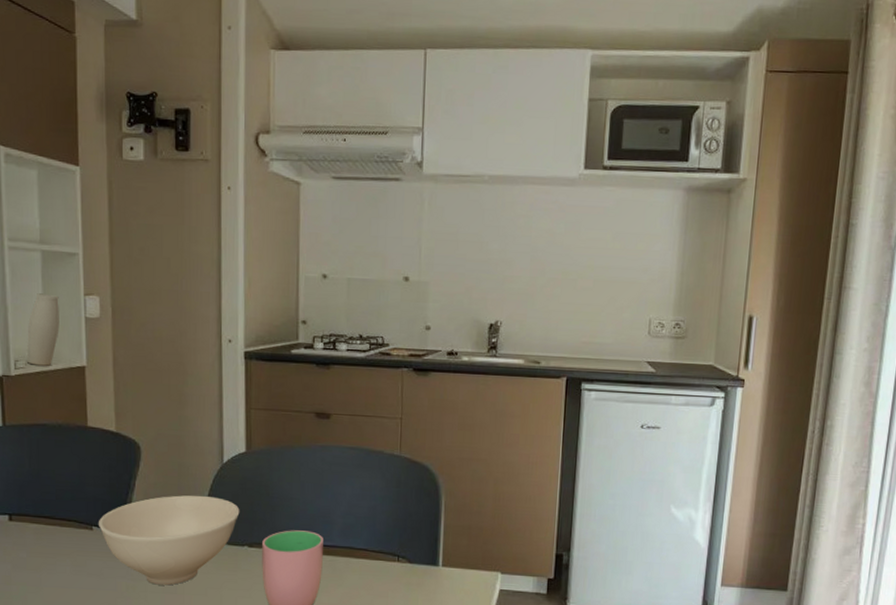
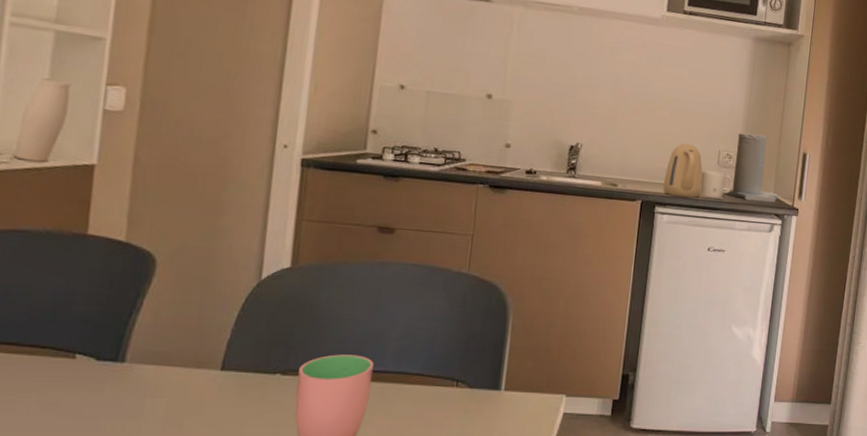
bowl: present [98,495,240,586] -> none [84,315,276,424]
kettle: none [589,314,633,373] -> present [662,143,703,199]
mug: none [629,342,666,372] -> present [699,170,733,199]
paper towel: none [657,297,721,374] -> present [724,132,779,203]

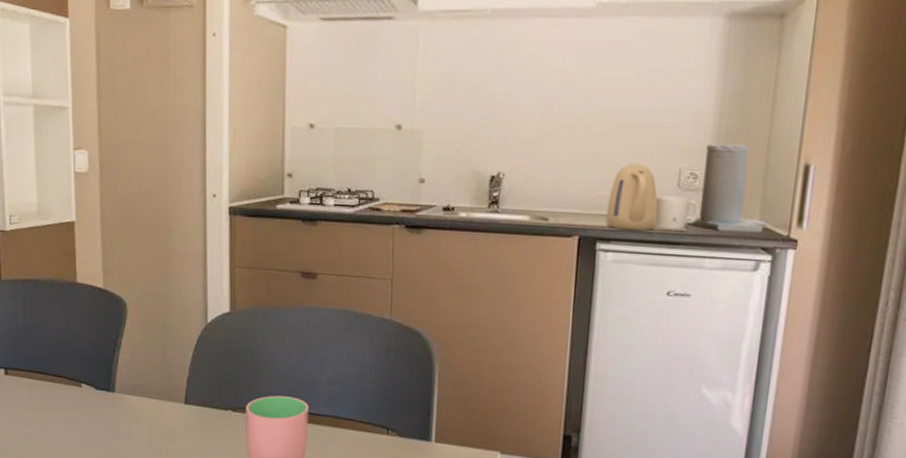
vase: present [14,78,71,162] -> none [21,148,51,221]

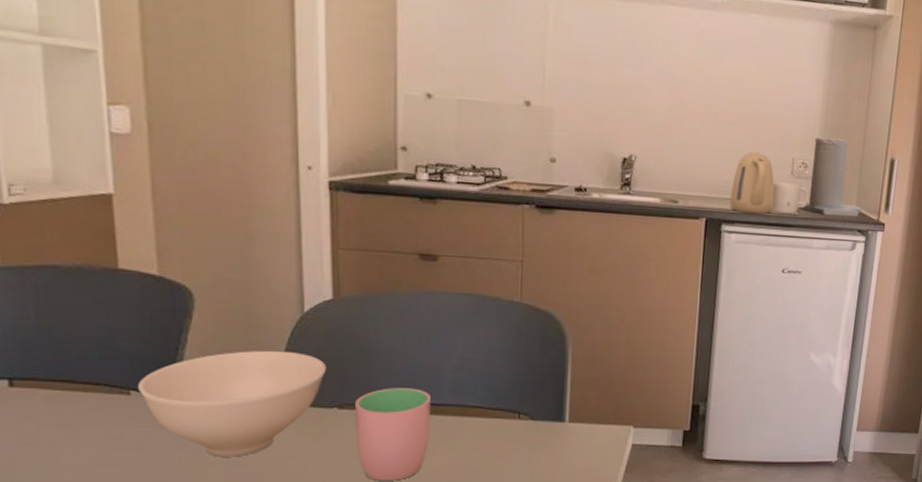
bowl: none [86,355,224,447] -> present [137,350,326,457]

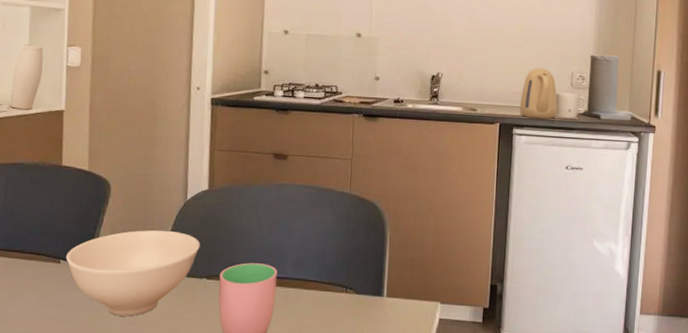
vase: none [25,99,73,193] -> present [10,44,44,110]

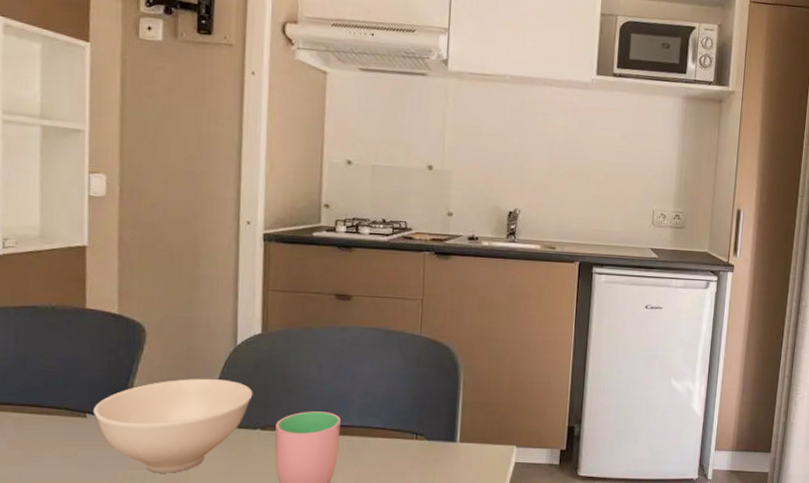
vase: present [10,44,44,110] -> none [18,169,59,245]
kettle: present [519,68,558,120] -> none [599,205,638,259]
mug: present [555,92,587,119] -> none [635,230,668,258]
paper towel: present [579,54,634,121] -> none [660,192,714,260]

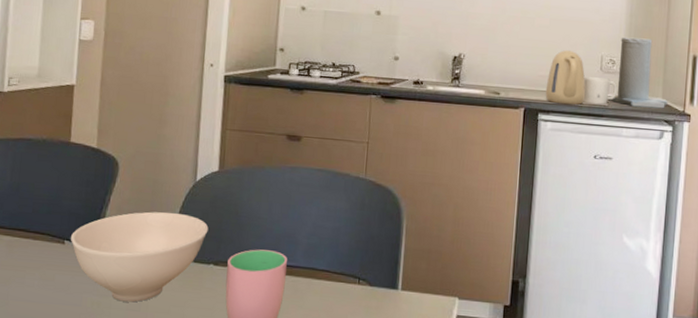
kettle: none [599,205,638,259] -> present [545,50,586,106]
mug: none [635,230,668,258] -> present [583,77,617,105]
paper towel: none [660,192,714,260] -> present [609,37,668,109]

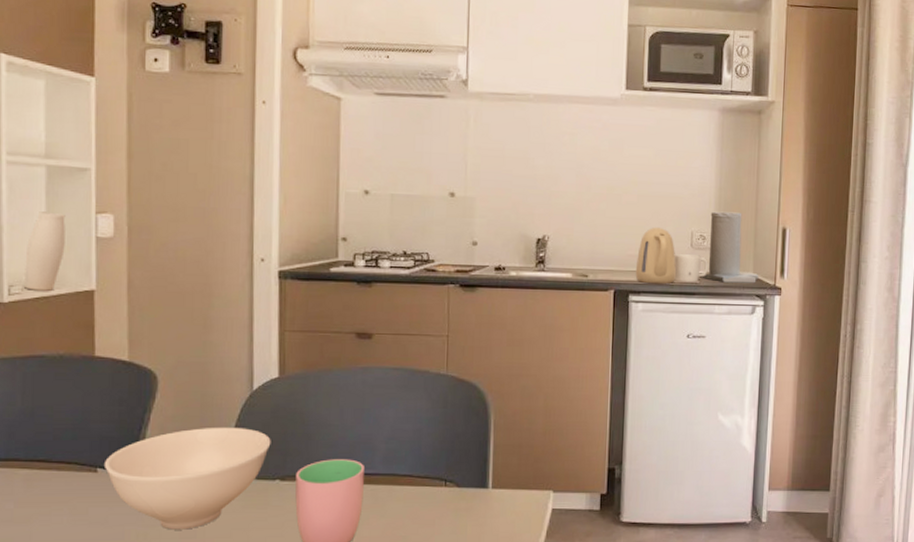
vase: none [21,16,57,84] -> present [24,211,66,291]

